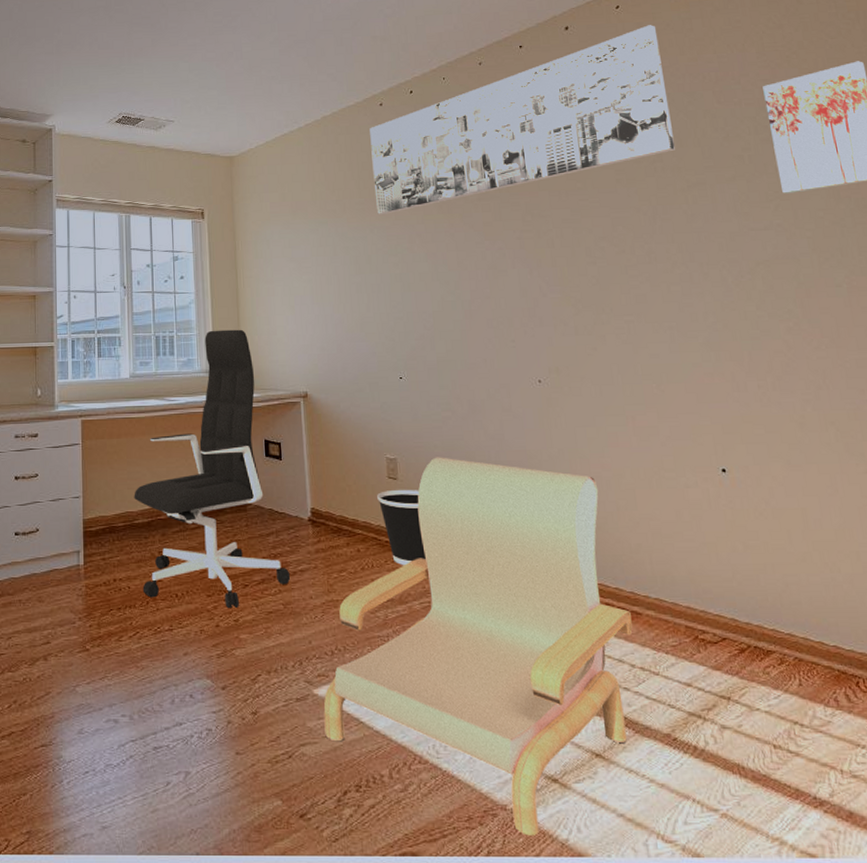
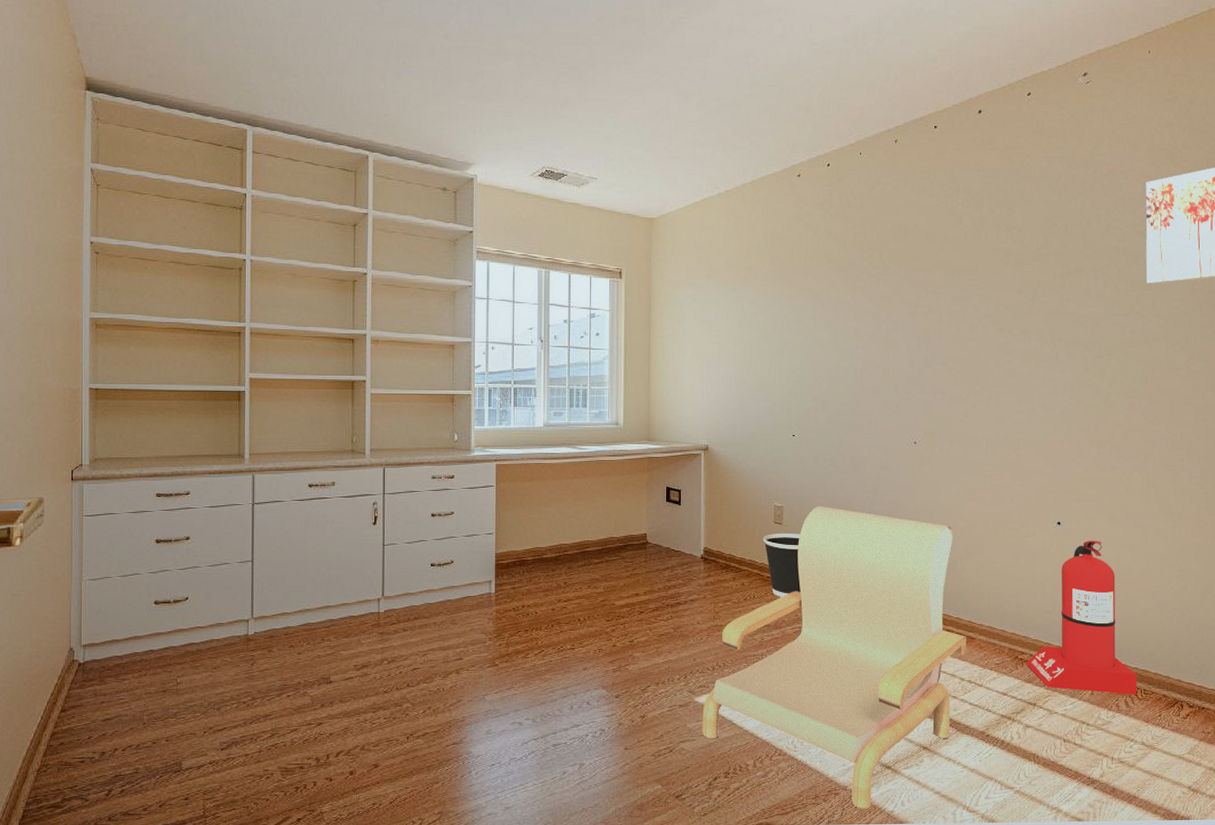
office chair: present [134,329,290,609] -> none [543,385,681,632]
wall art: present [369,25,675,214] -> none [785,114,1061,283]
fire extinguisher: none [709,491,860,686] -> present [1026,541,1137,695]

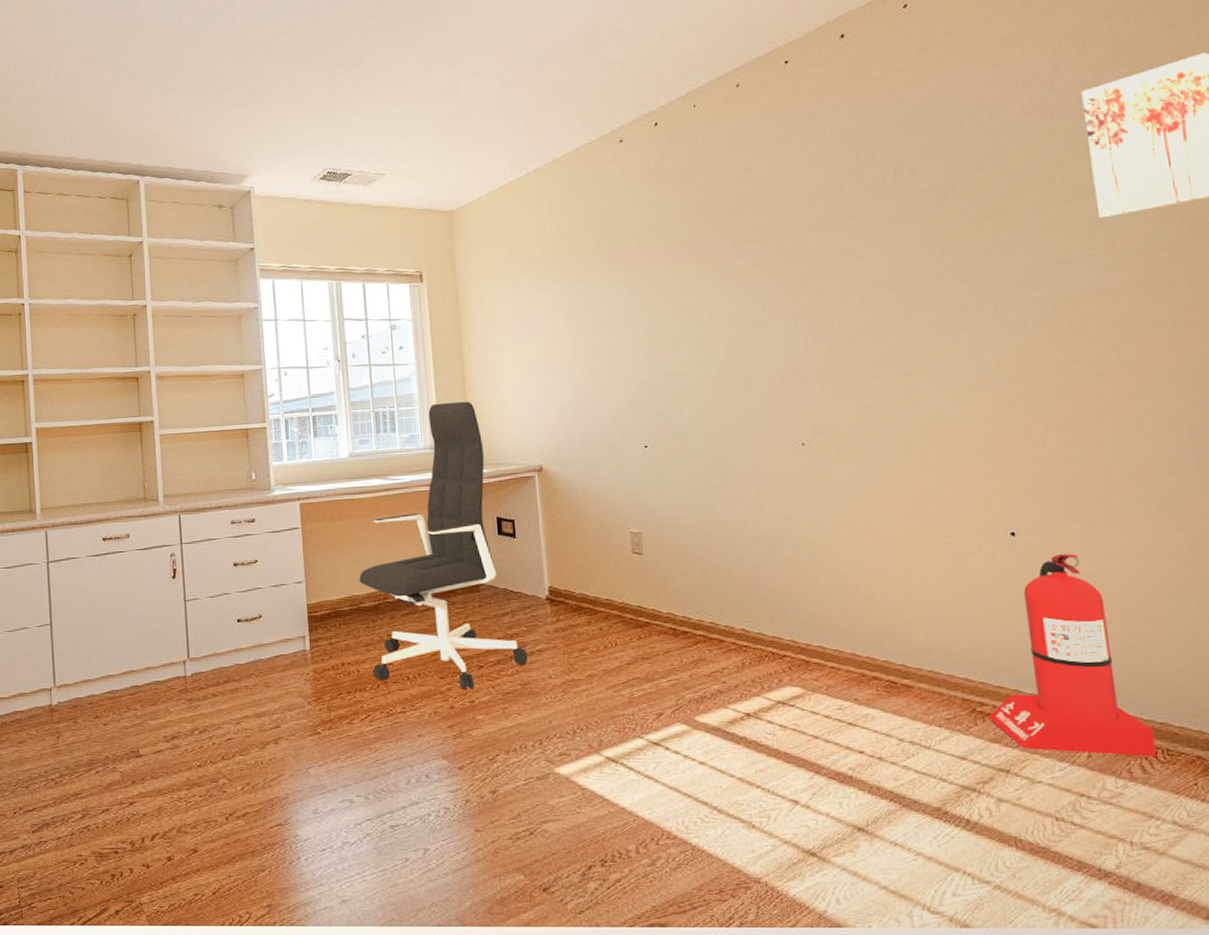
office chair: none [543,385,681,632] -> present [359,401,527,691]
armchair: present [702,506,966,809] -> none [565,529,902,908]
wastebasket: present [763,533,802,598] -> none [620,564,676,643]

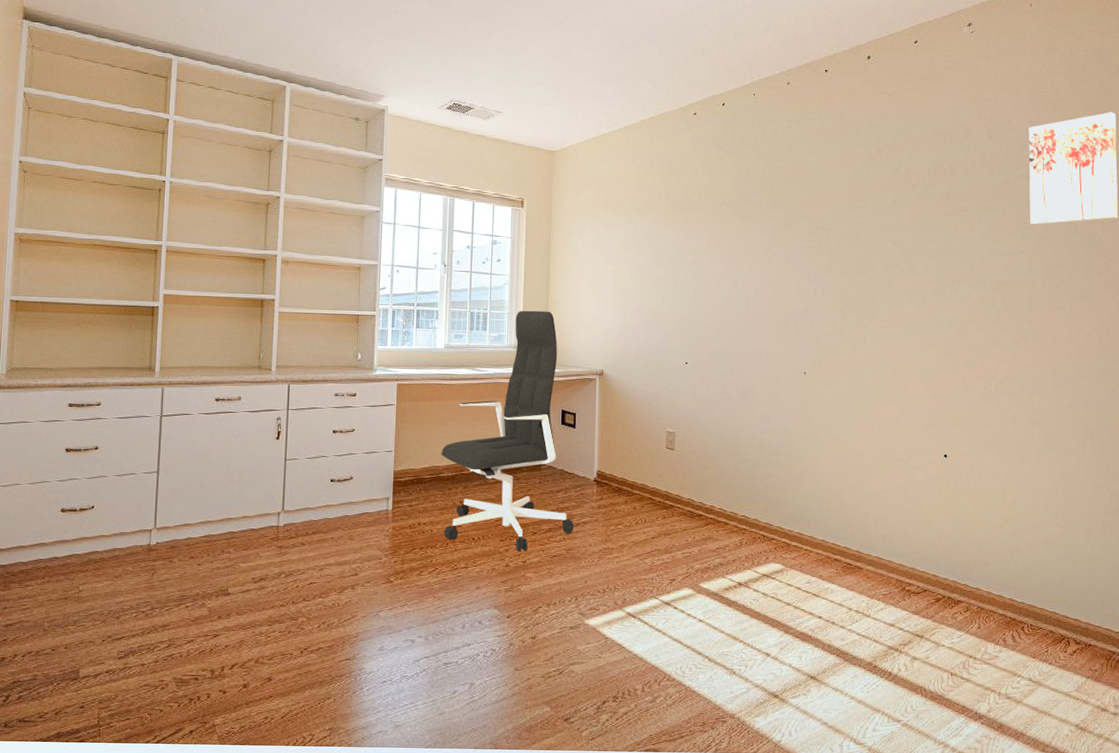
fire extinguisher: present [988,554,1158,757] -> none [913,474,1024,630]

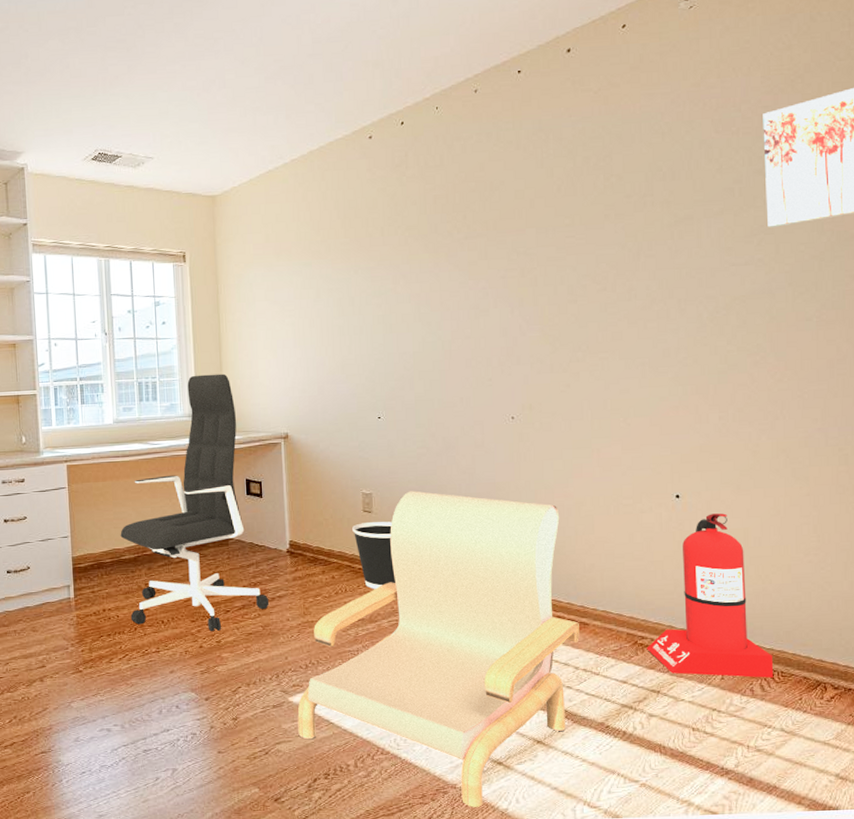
armchair: none [592,432,854,738] -> present [297,491,580,807]
wastebasket: none [655,458,692,522] -> present [352,521,397,590]
fire extinguisher: none [913,474,1024,630] -> present [646,513,774,678]

